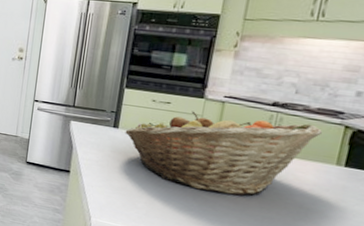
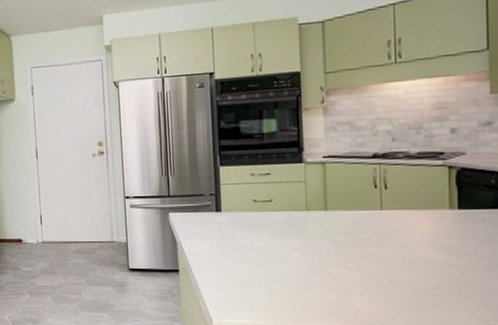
fruit basket: present [125,111,322,196] -> none [229,170,427,264]

